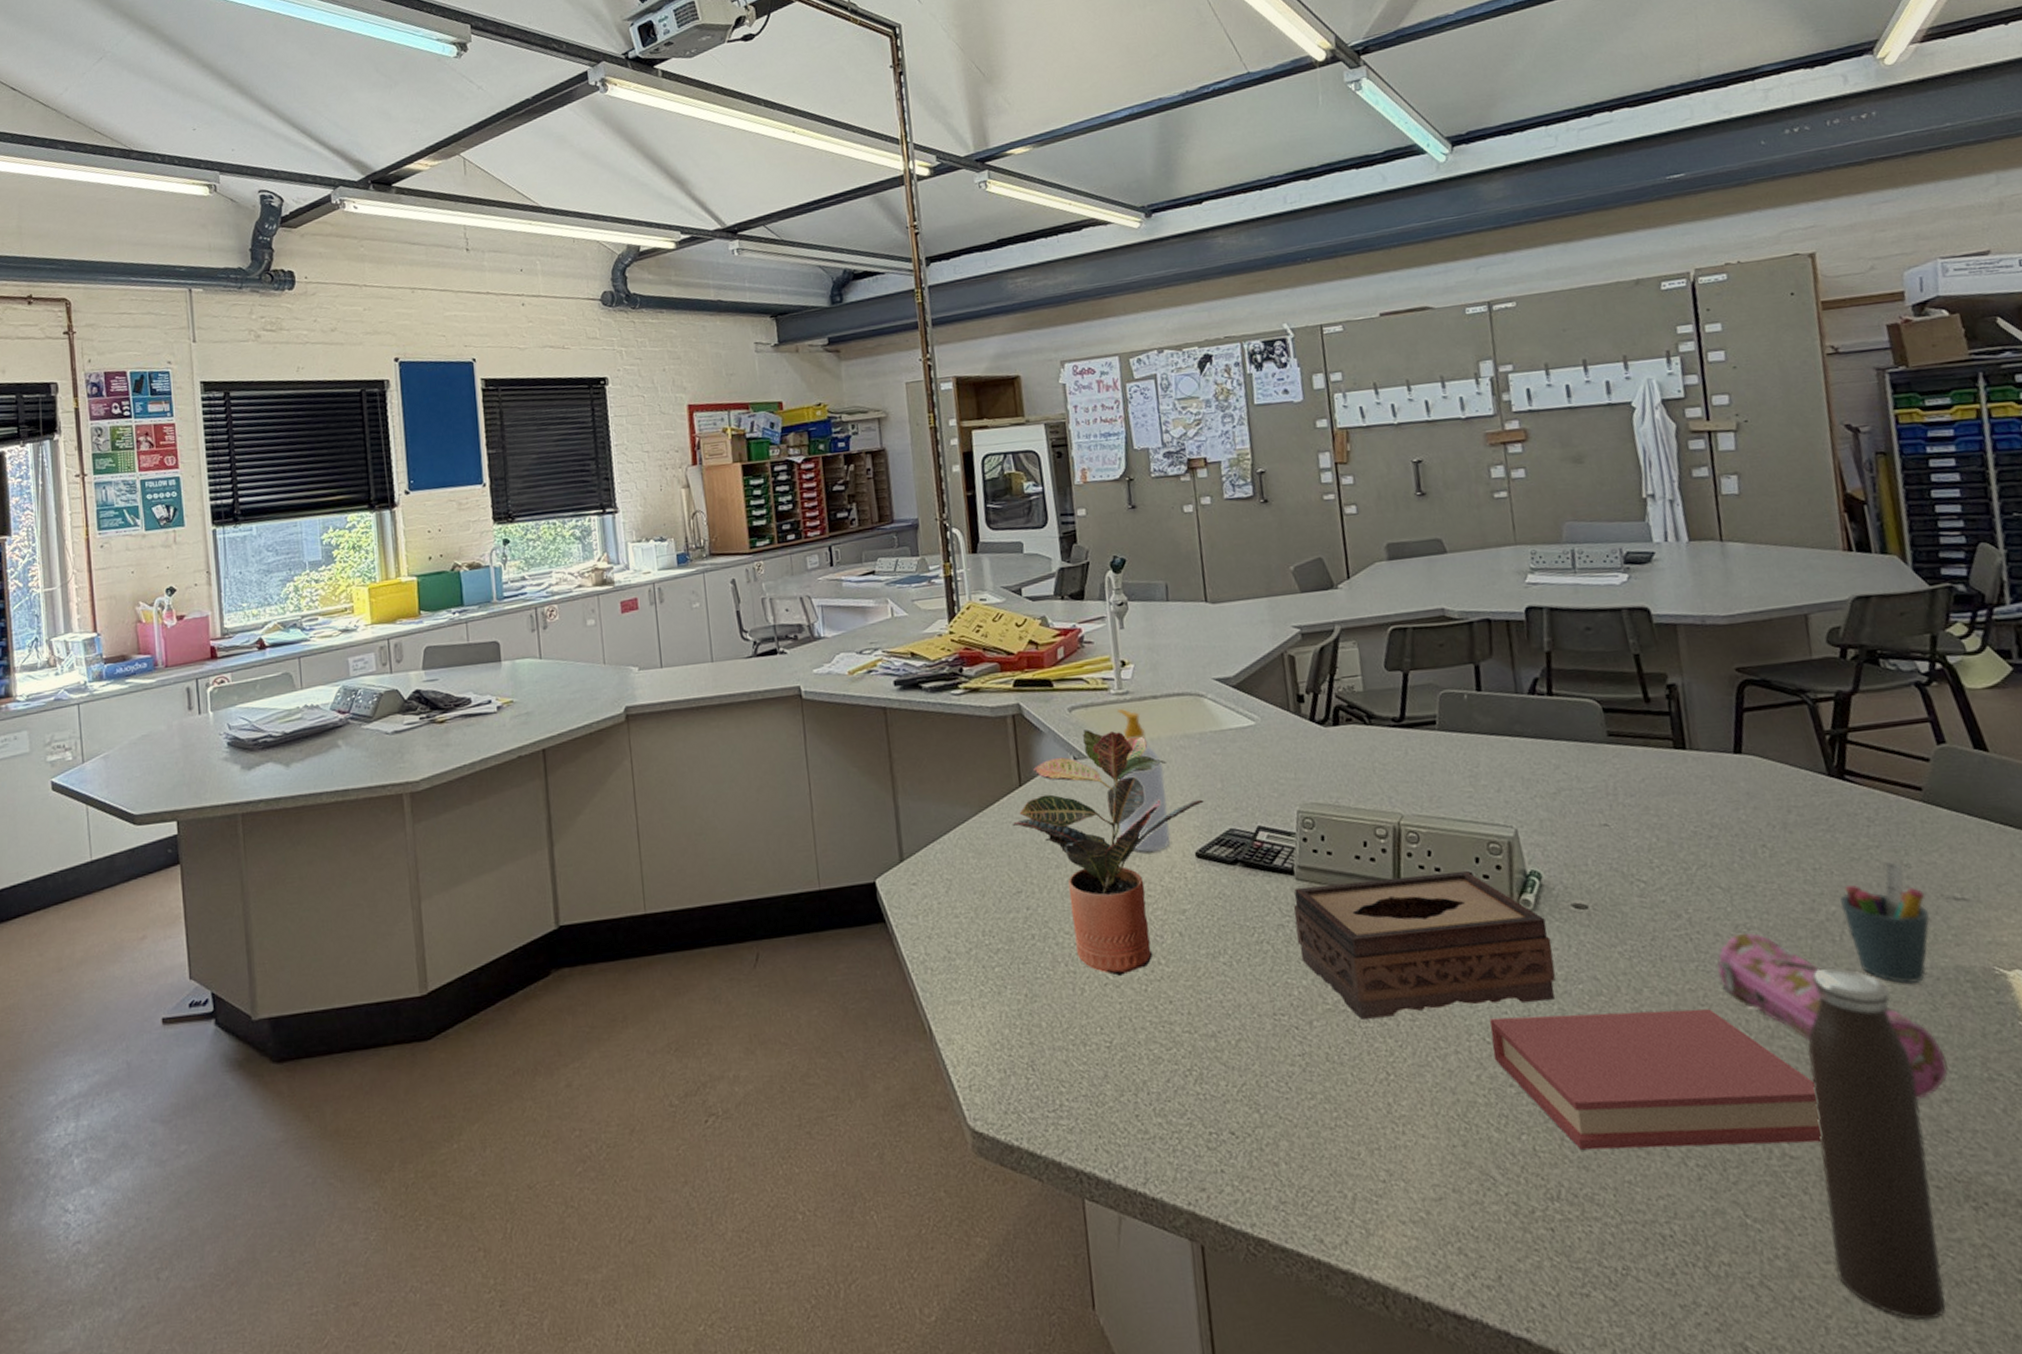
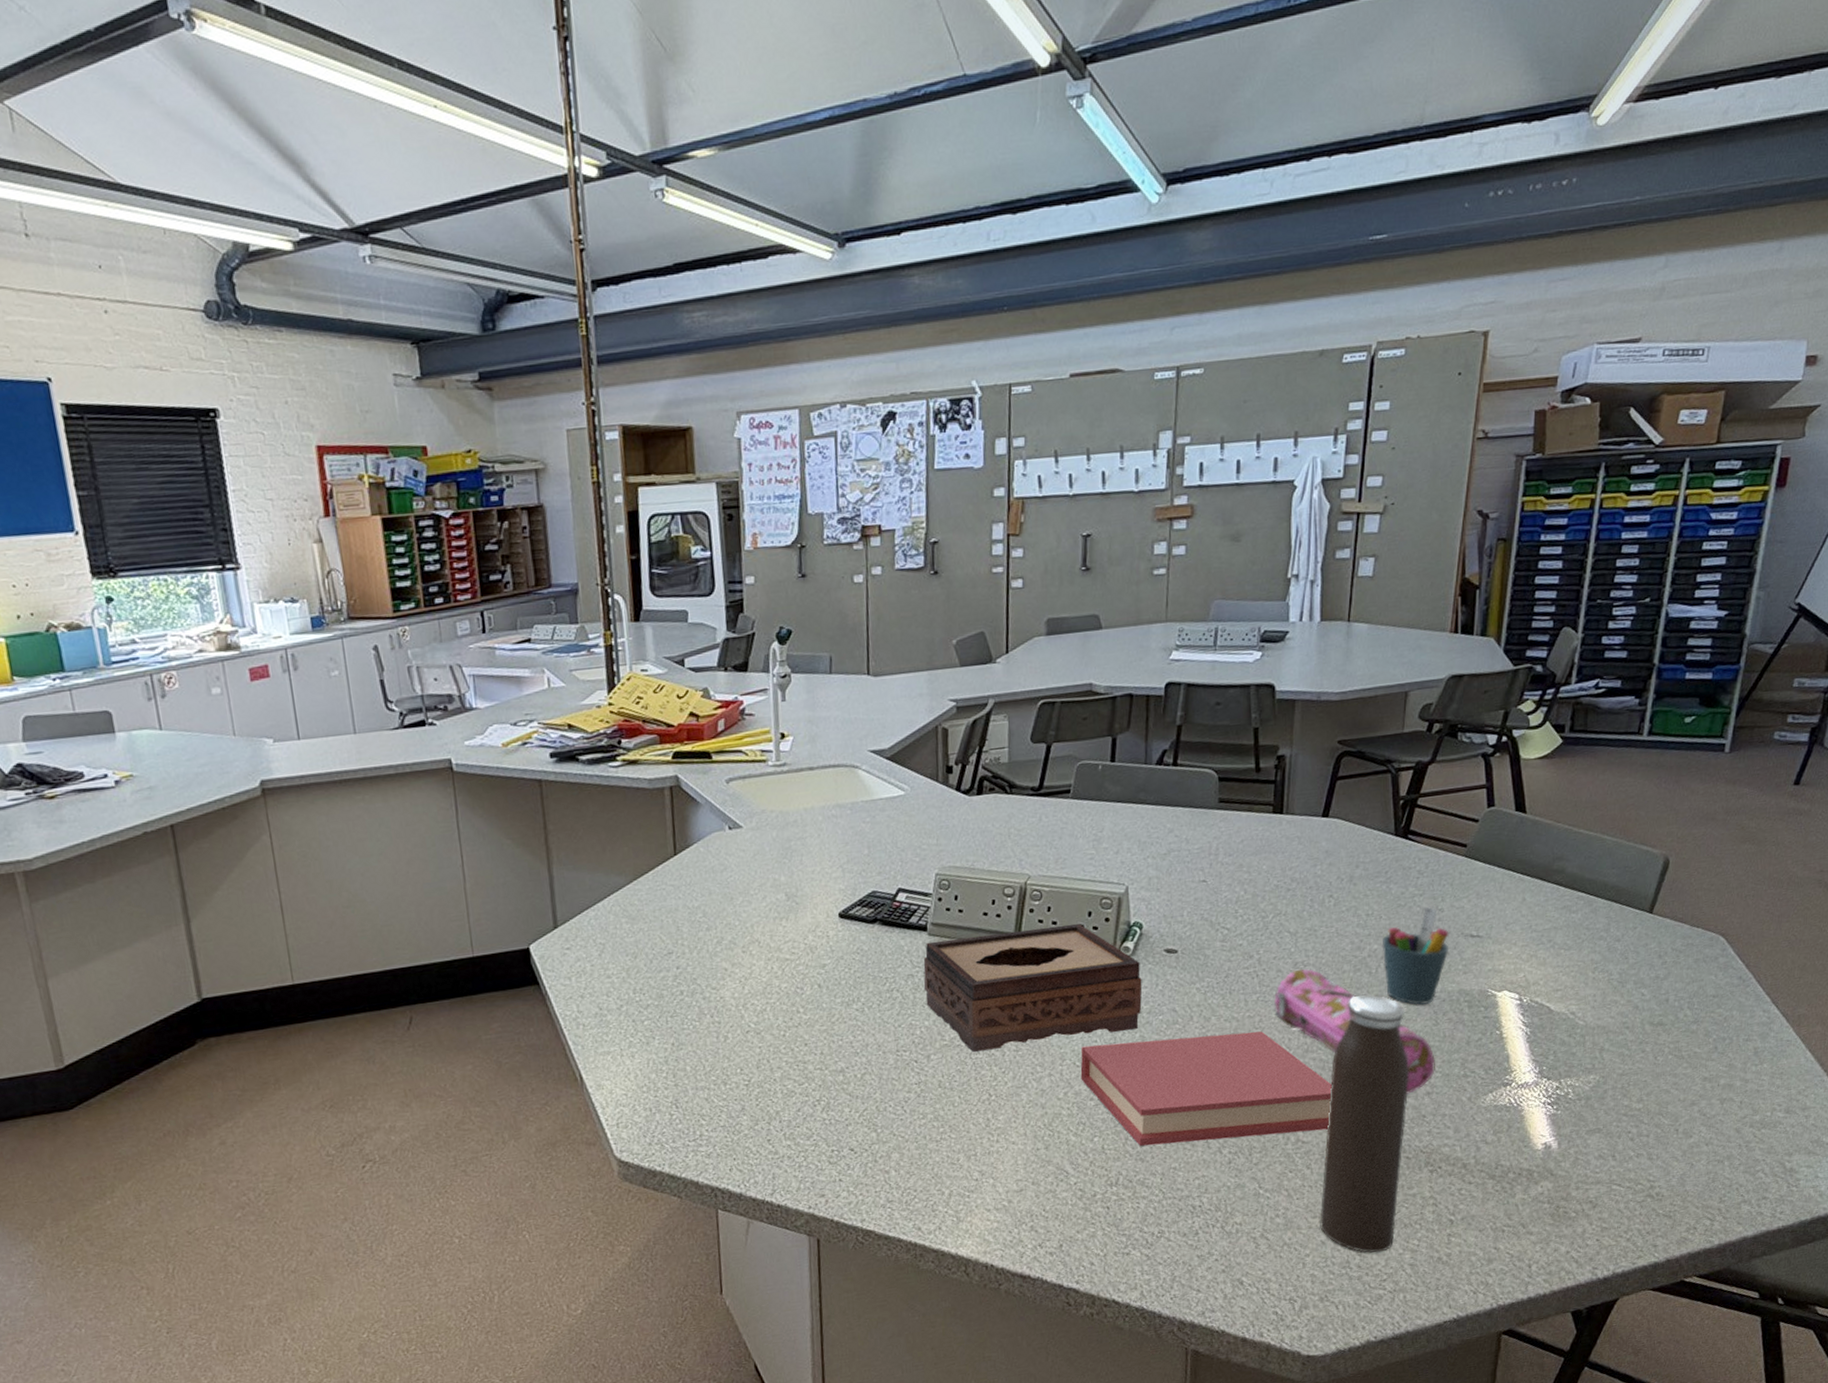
potted plant: present [1012,729,1205,976] -> none [665,800,851,1024]
soap bottle: present [1118,709,1171,852] -> none [768,780,817,914]

